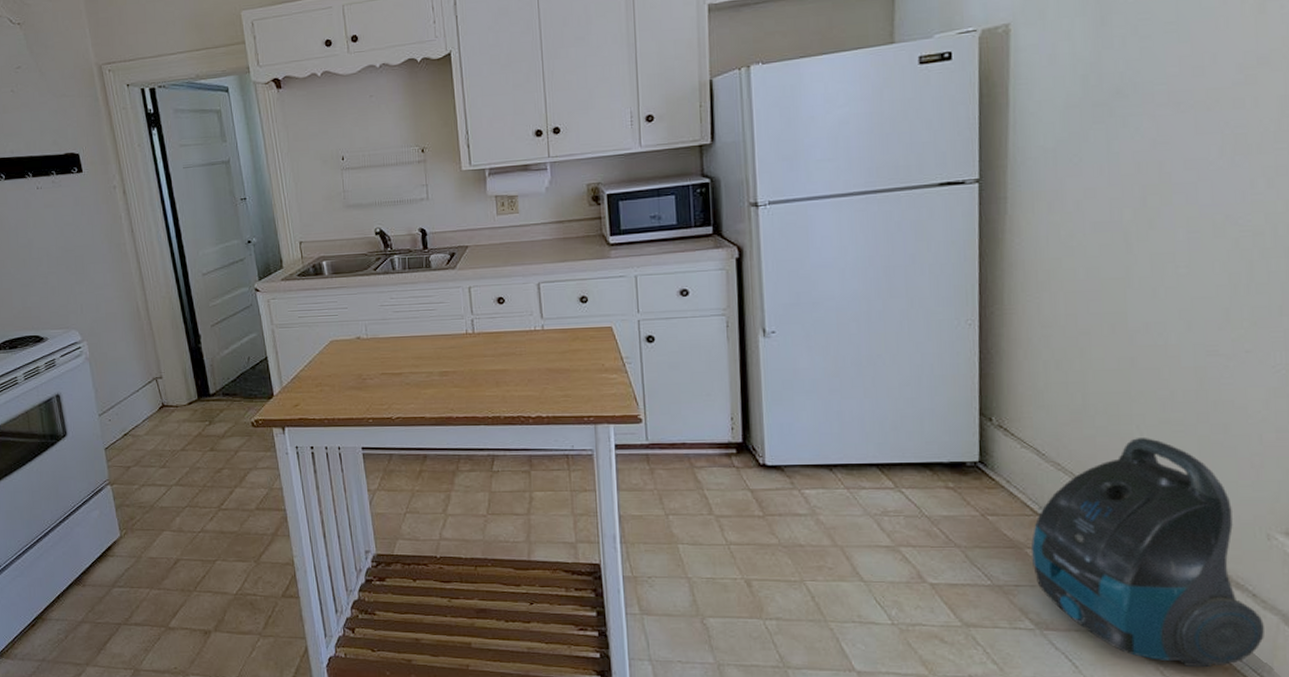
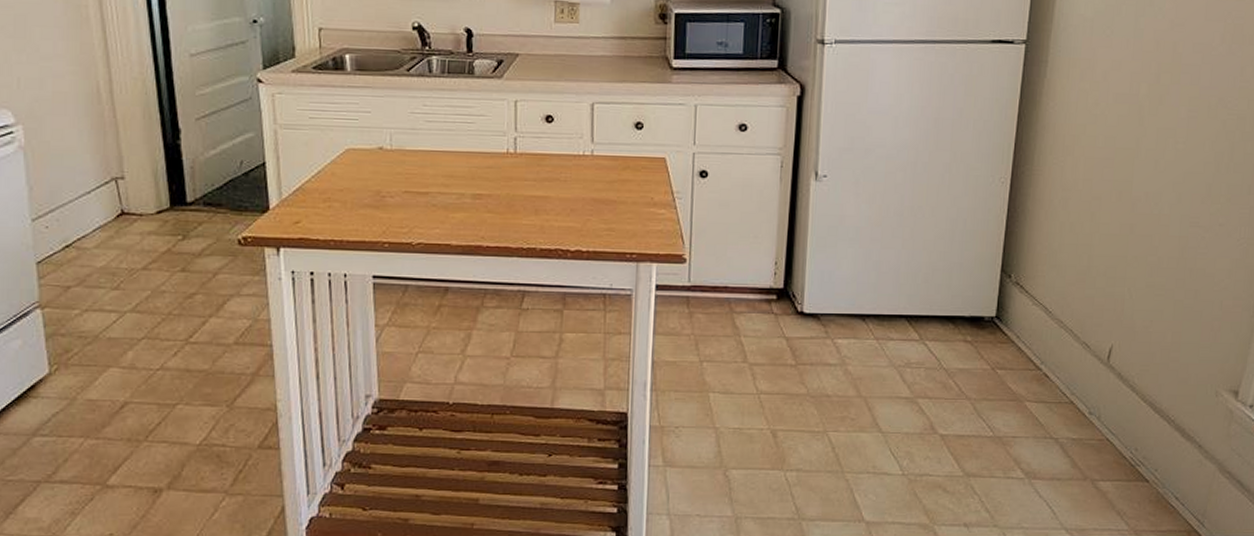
vacuum cleaner: present [1031,438,1264,668] -> none [1029,300,1204,512]

